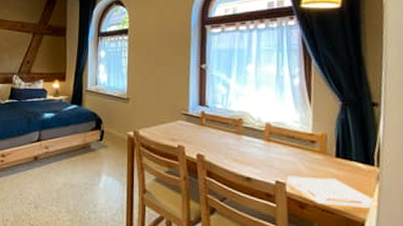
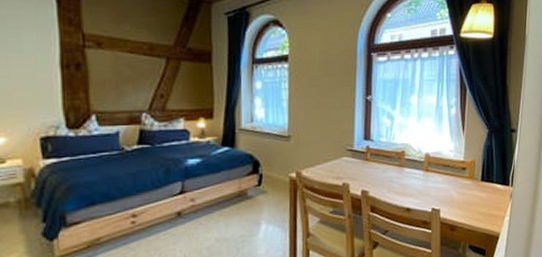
pallet: present [287,175,376,208] -> none [442,200,509,225]

